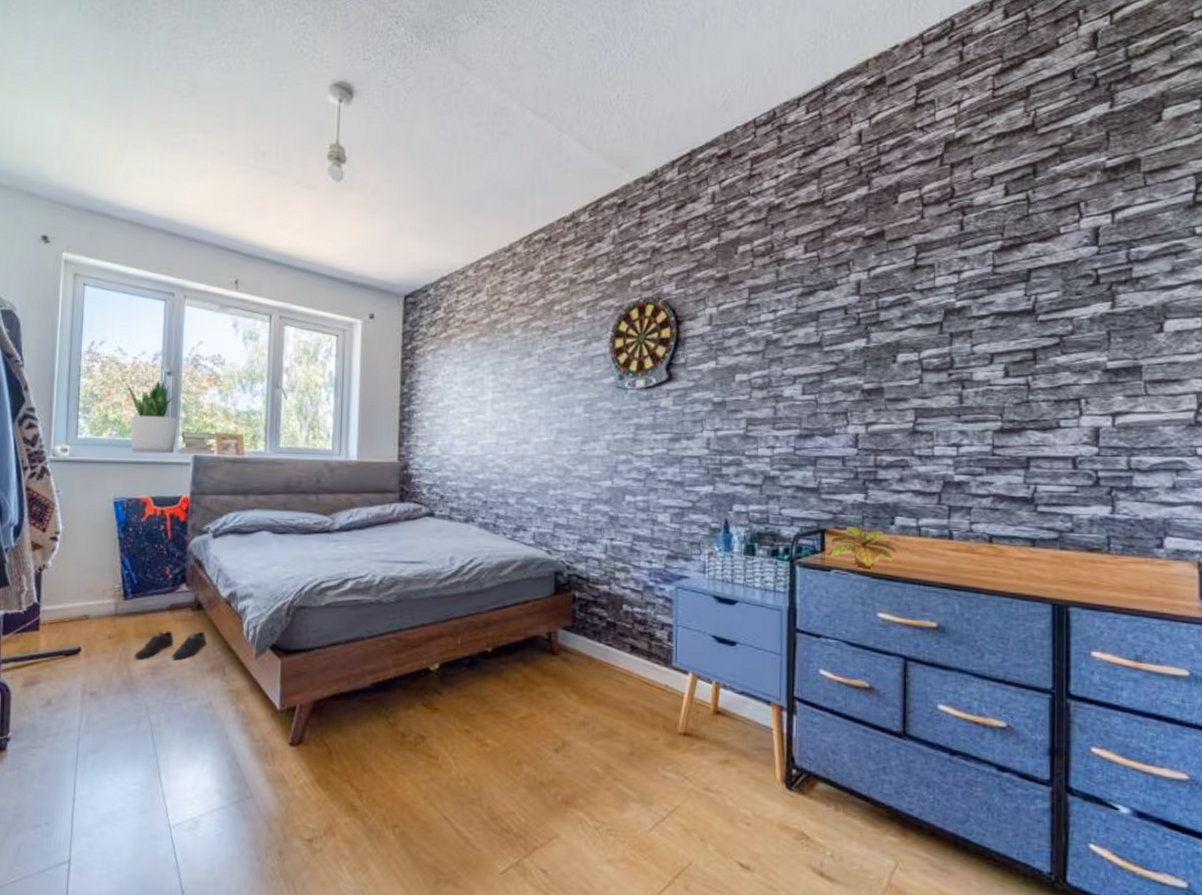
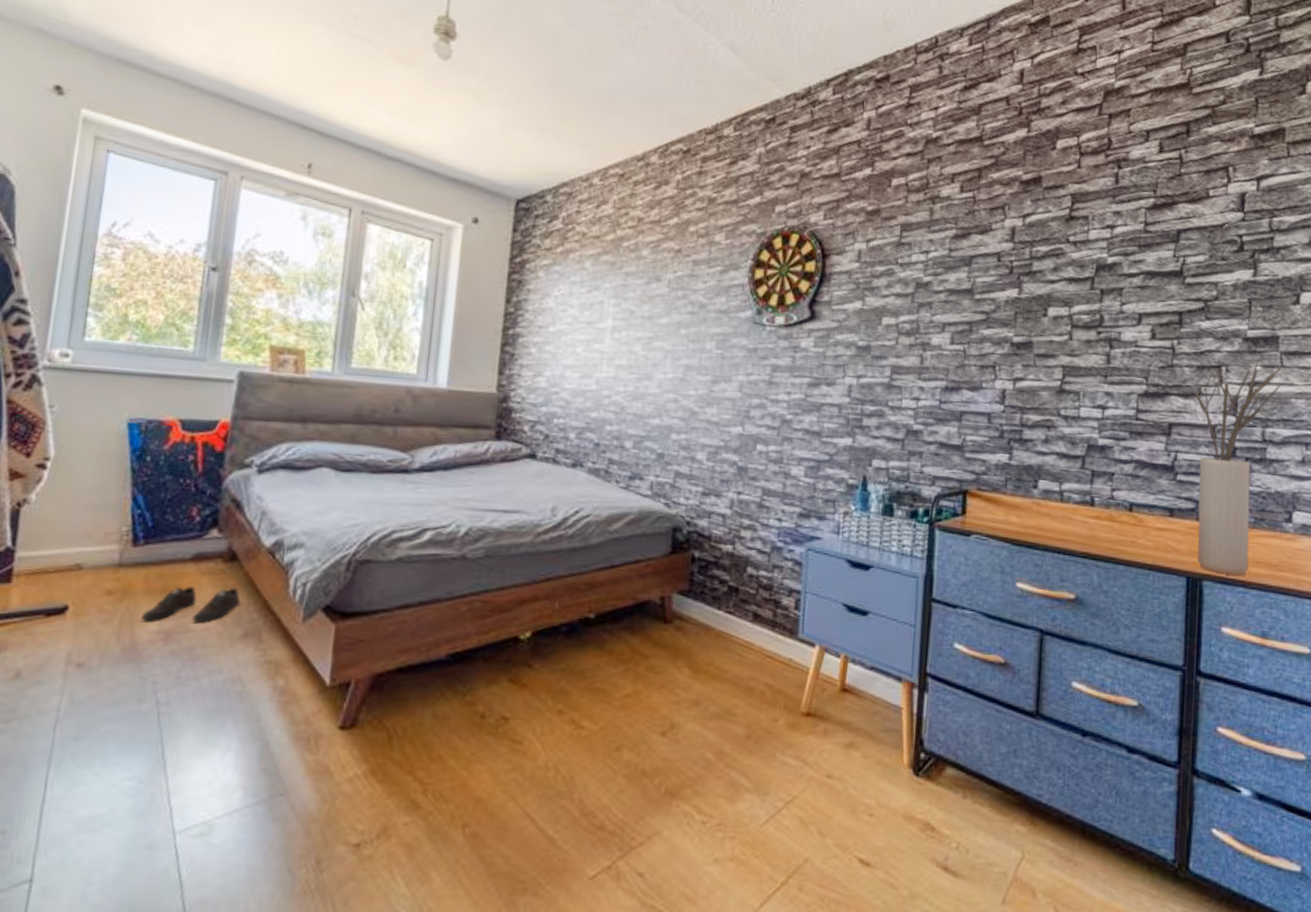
planter: present [126,380,176,454] -> none [155,276,220,368]
books: present [178,432,216,454] -> none [219,341,271,371]
plant: present [828,527,901,567] -> none [969,489,1043,533]
vase: none [1051,393,1147,602] -> present [1193,362,1282,577]

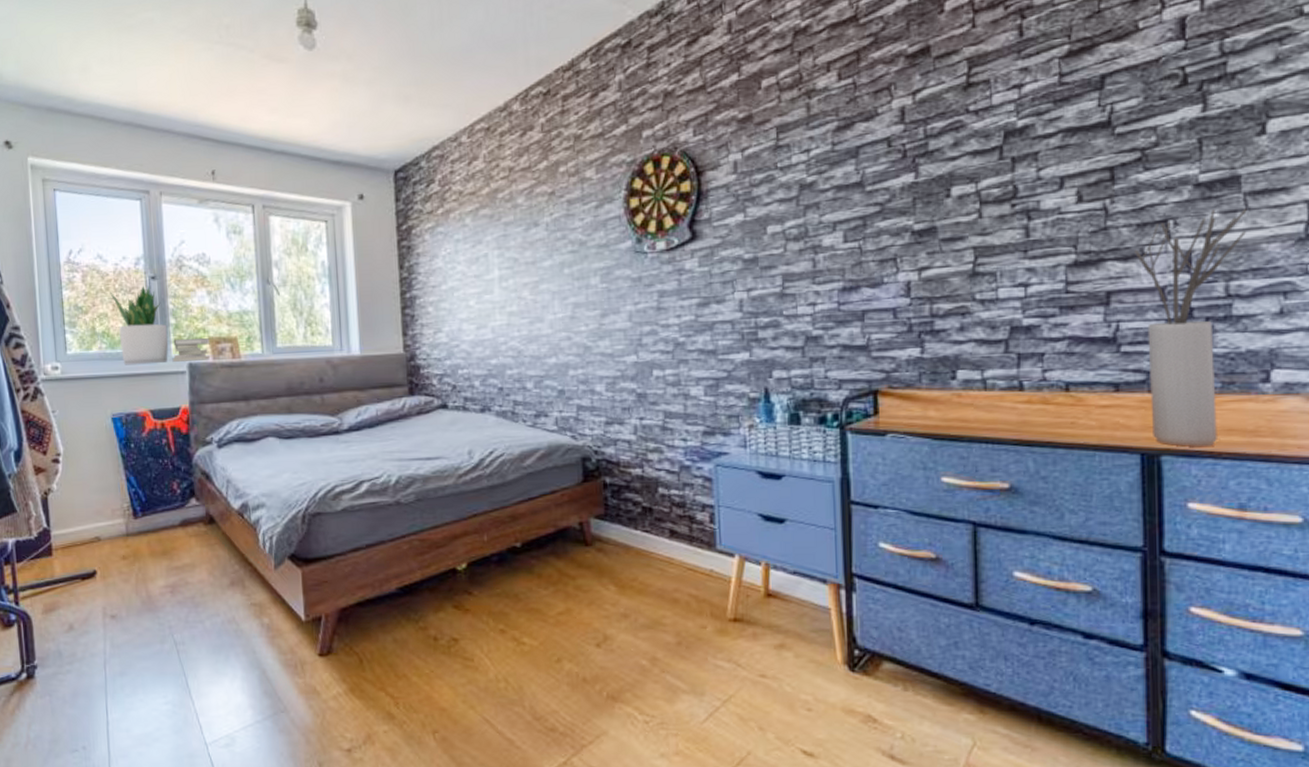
shoe: present [142,586,241,623] -> none [151,544,223,578]
planter: none [155,276,220,368] -> present [110,285,168,366]
books: none [219,341,271,371] -> present [172,337,210,362]

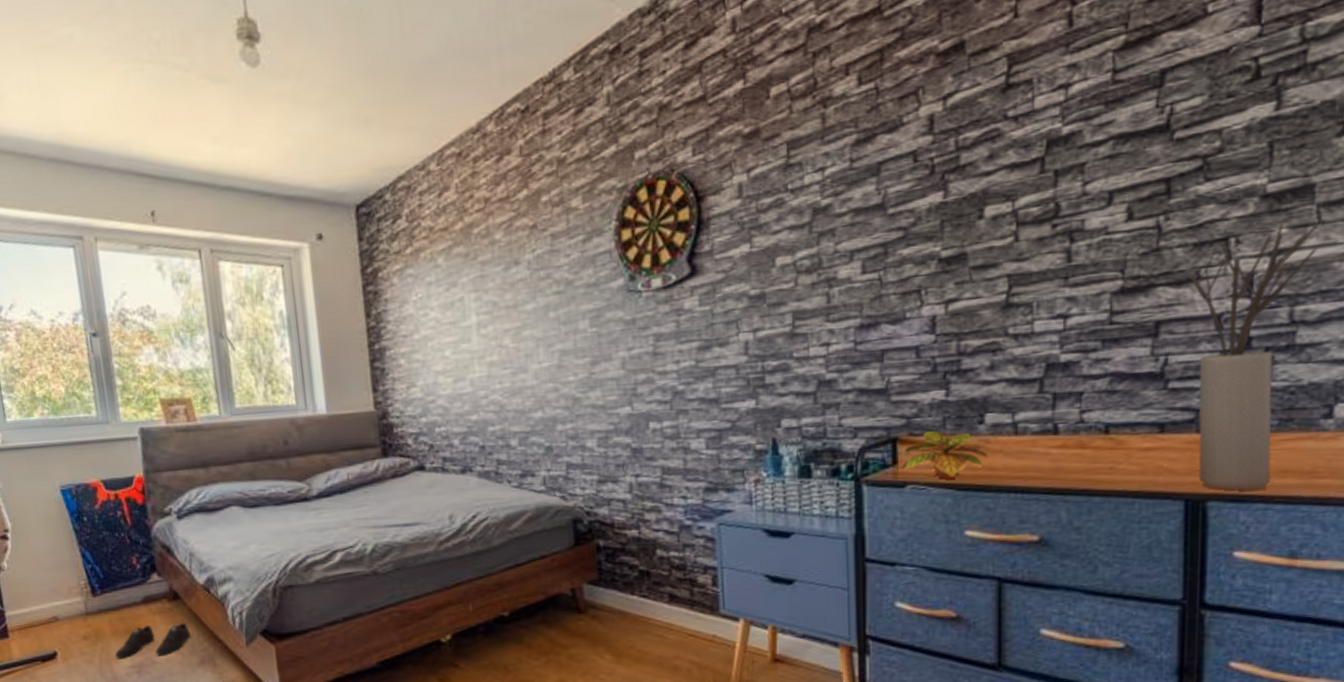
planter: present [110,285,168,366] -> none [48,343,117,433]
shoe: none [151,544,223,578] -> present [115,621,191,658]
books: present [172,337,210,362] -> none [121,399,163,427]
plant: none [882,385,964,428] -> present [901,431,993,478]

